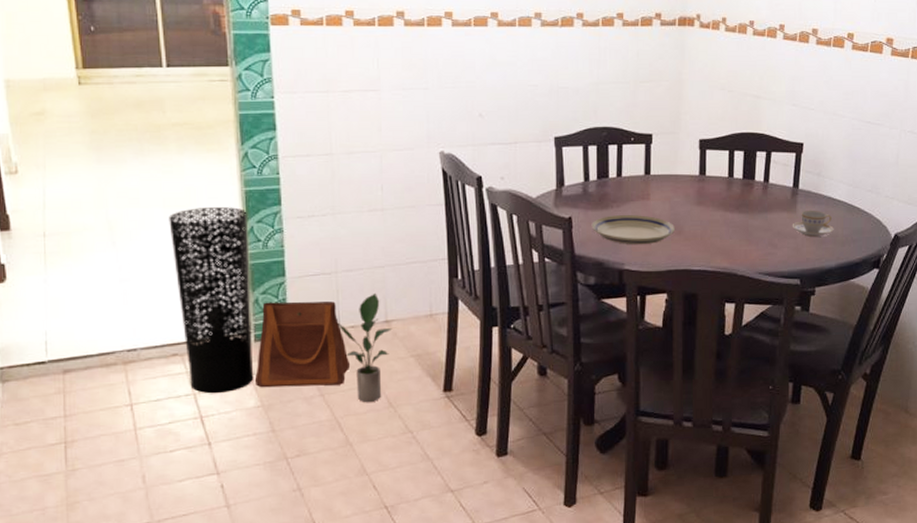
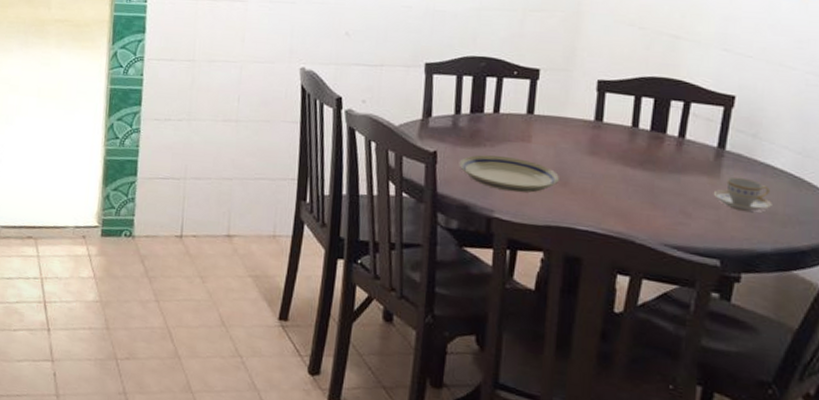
umbrella stand: present [169,207,254,393] -> none [39,100,110,282]
shopping bag: present [255,301,351,388] -> none [97,199,188,294]
potted plant: present [338,292,393,402] -> none [180,204,234,317]

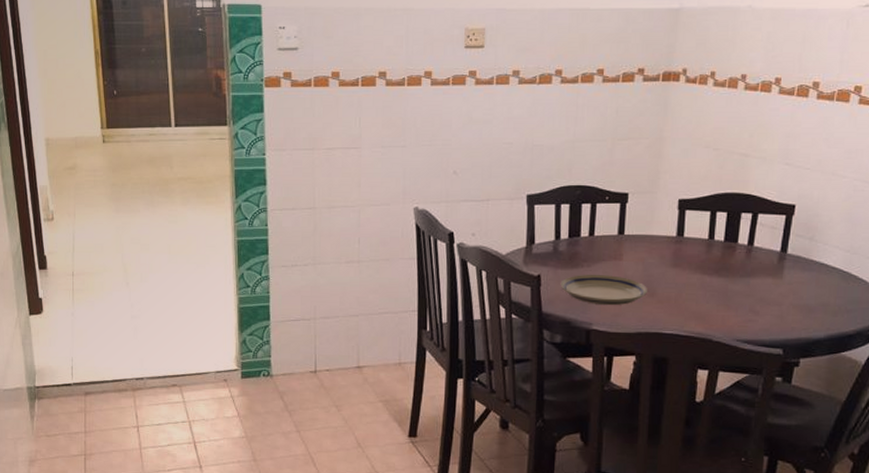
teacup: present [713,177,772,212] -> none [777,276,826,305]

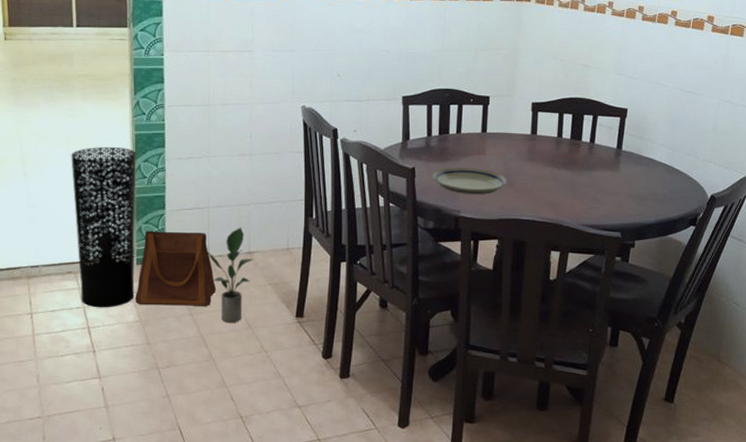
umbrella stand: none [173,255,240,422] -> present [71,147,136,307]
shopping bag: none [241,343,325,423] -> present [135,231,217,306]
potted plant: none [314,339,364,441] -> present [207,227,254,323]

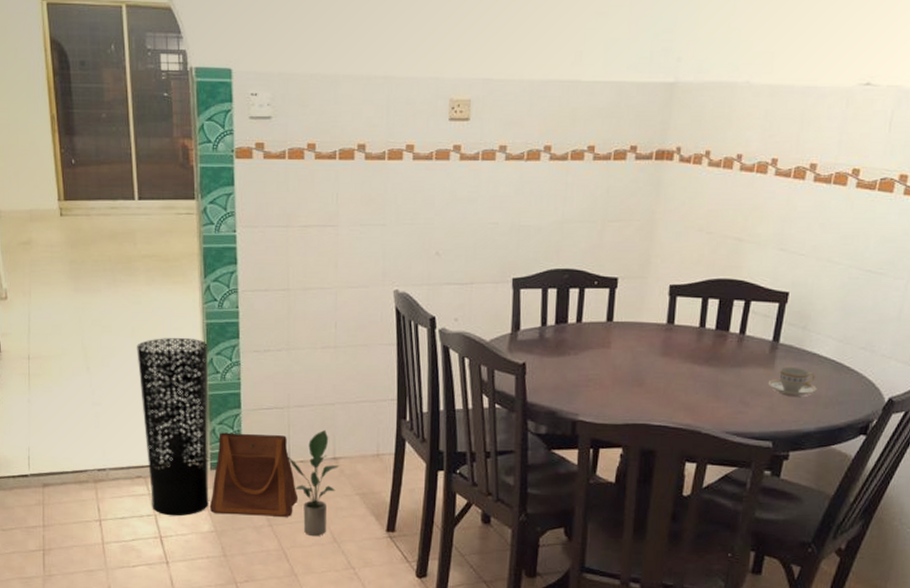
plate: present [432,168,507,194] -> none [546,363,636,395]
teacup: none [614,169,654,194] -> present [768,366,817,396]

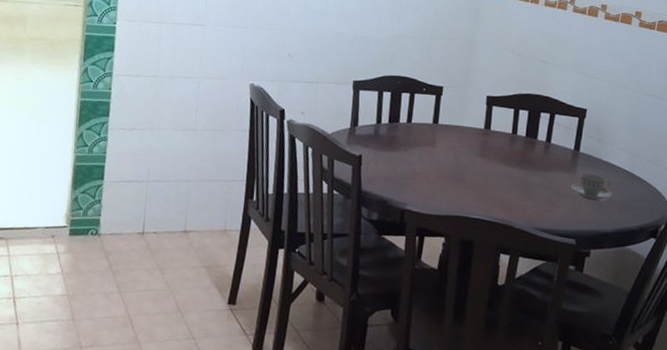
umbrella stand: present [137,338,209,516] -> none [9,111,80,278]
shopping bag: present [210,432,299,517] -> none [64,201,149,285]
potted plant: present [288,429,340,536] -> none [142,204,190,305]

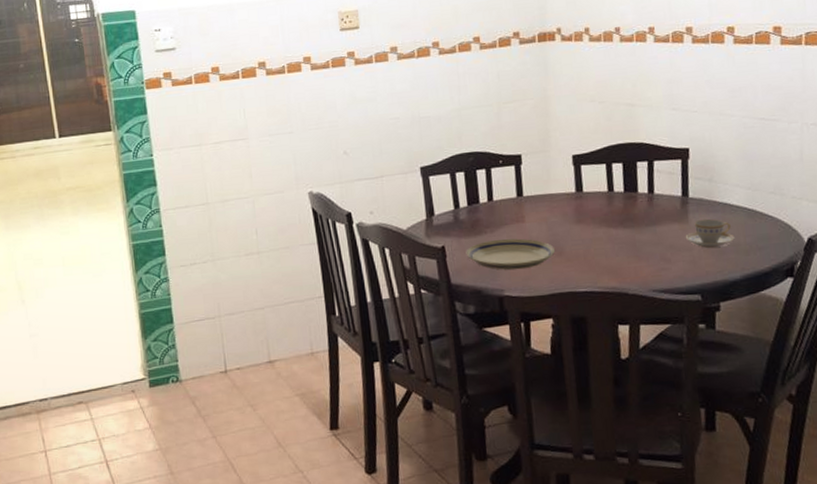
plate: none [379,157,457,188] -> present [465,238,555,270]

